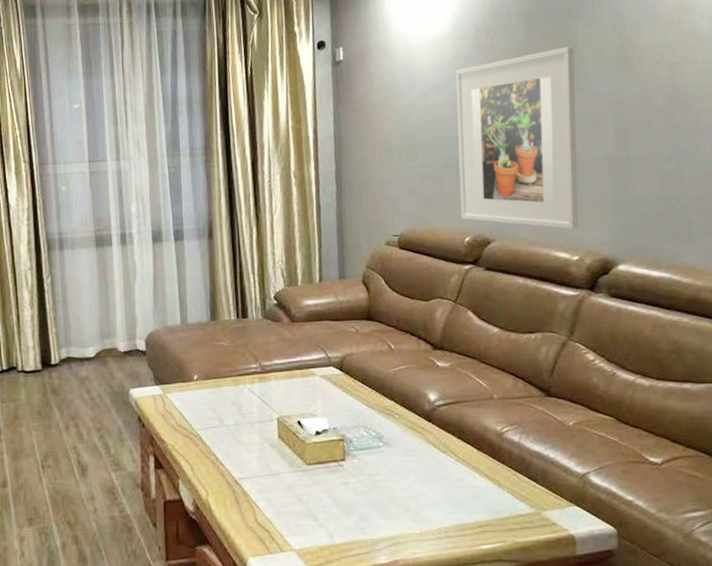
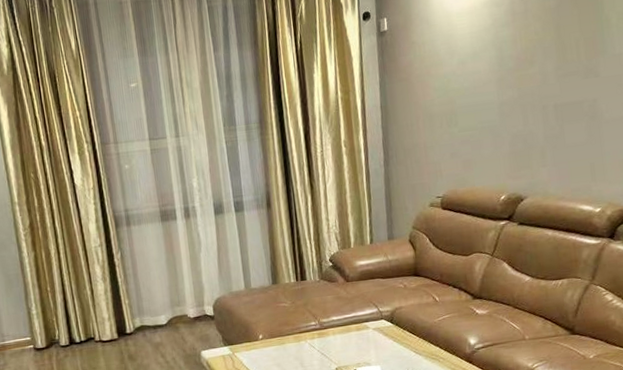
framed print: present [455,46,579,230] -> none [492,10,602,185]

